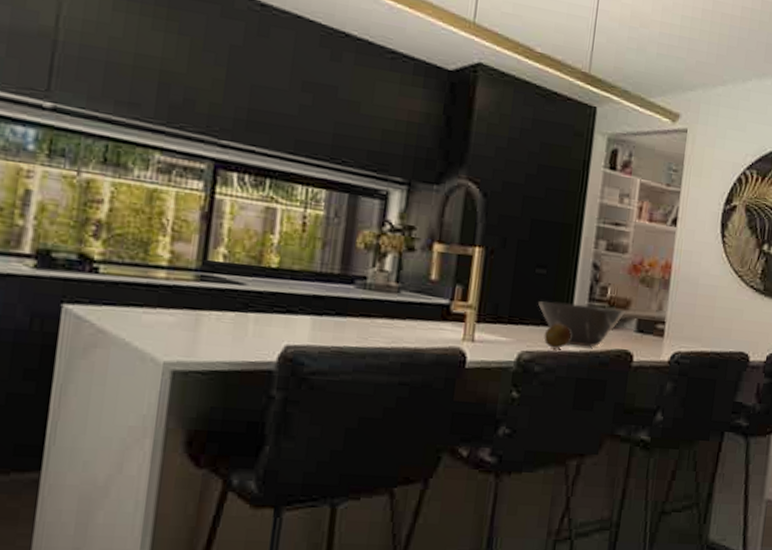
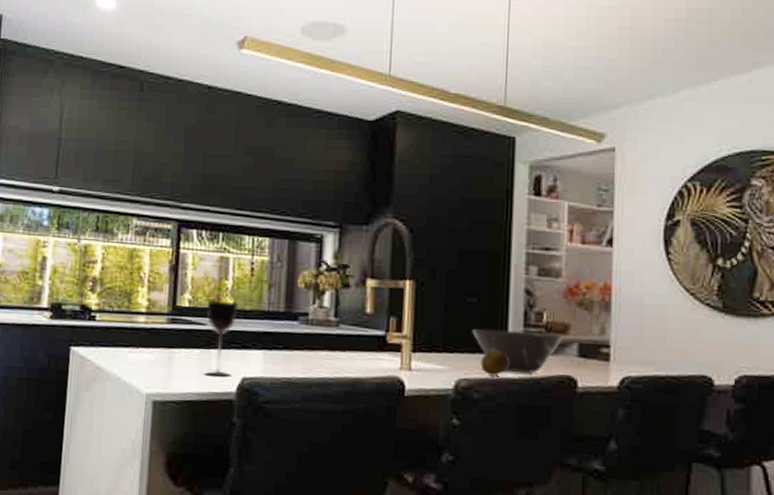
wineglass: none [240,257,286,345] -> present [205,301,239,377]

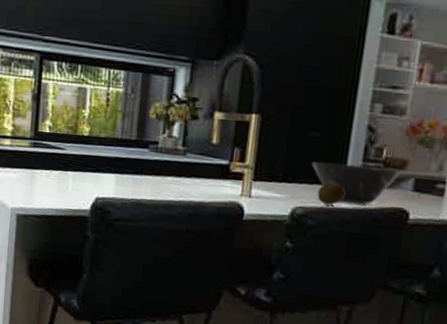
wineglass: present [205,301,239,377] -> none [63,128,95,196]

